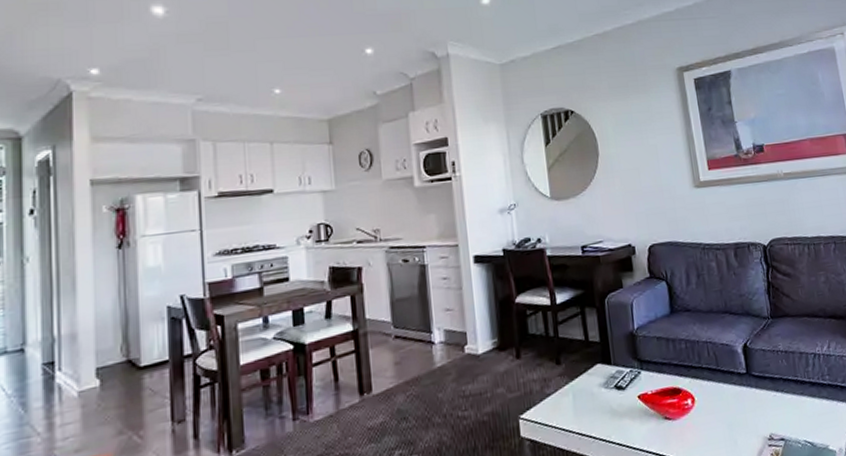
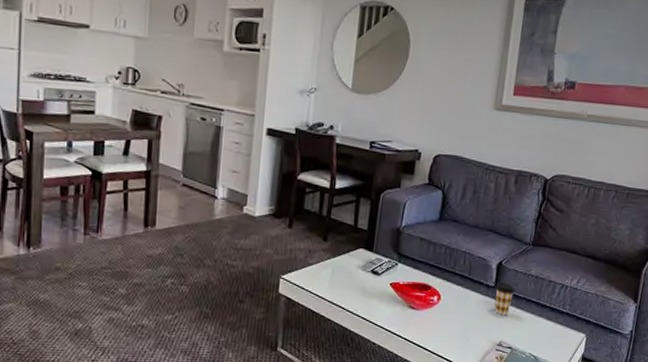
coffee cup: none [747,366,770,405] -> present [494,283,515,316]

